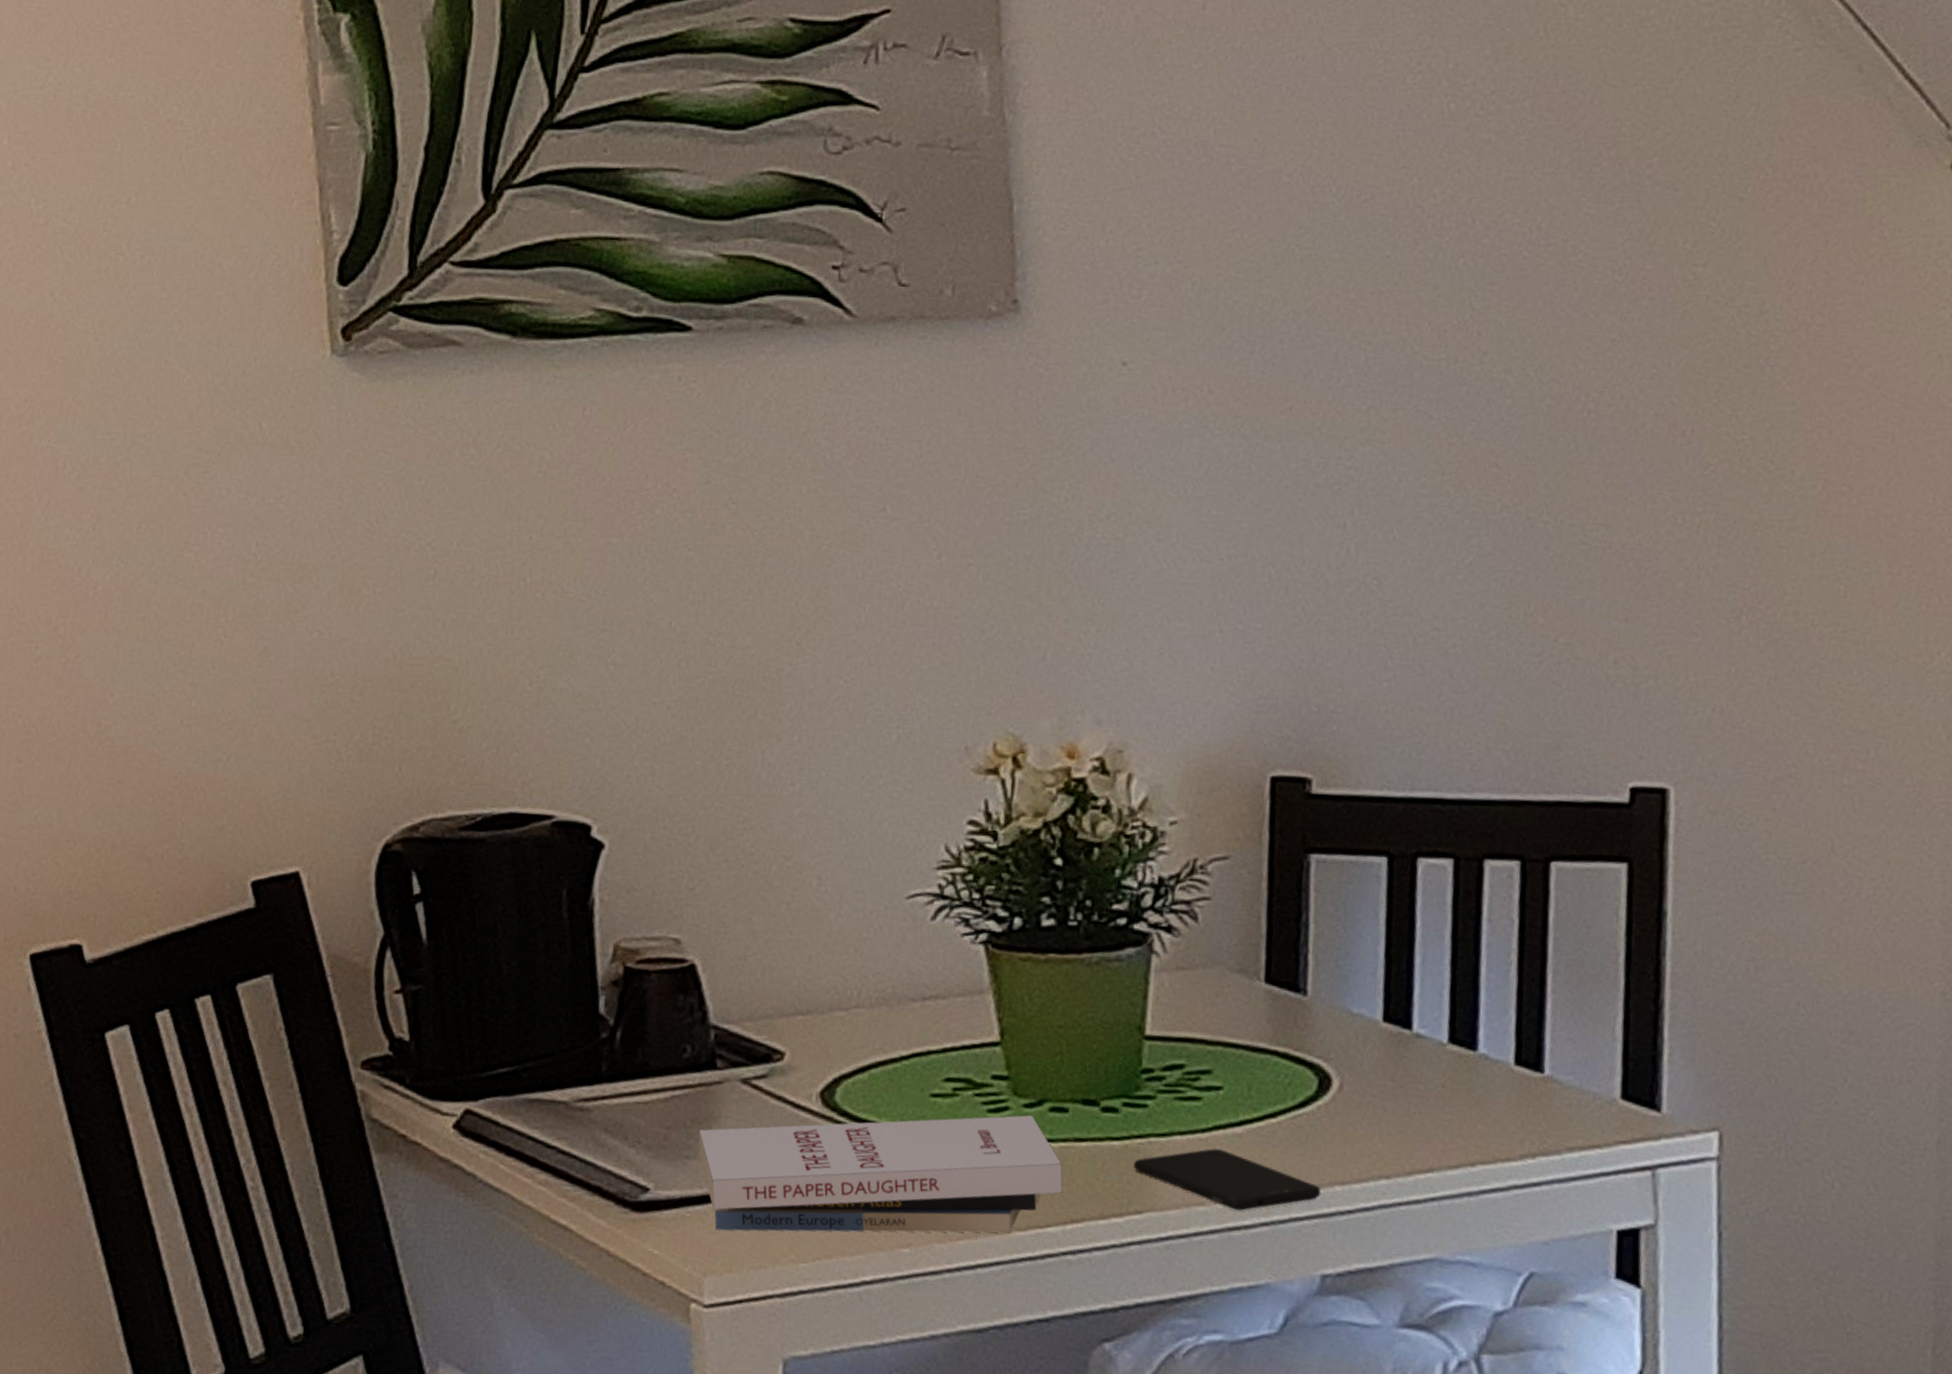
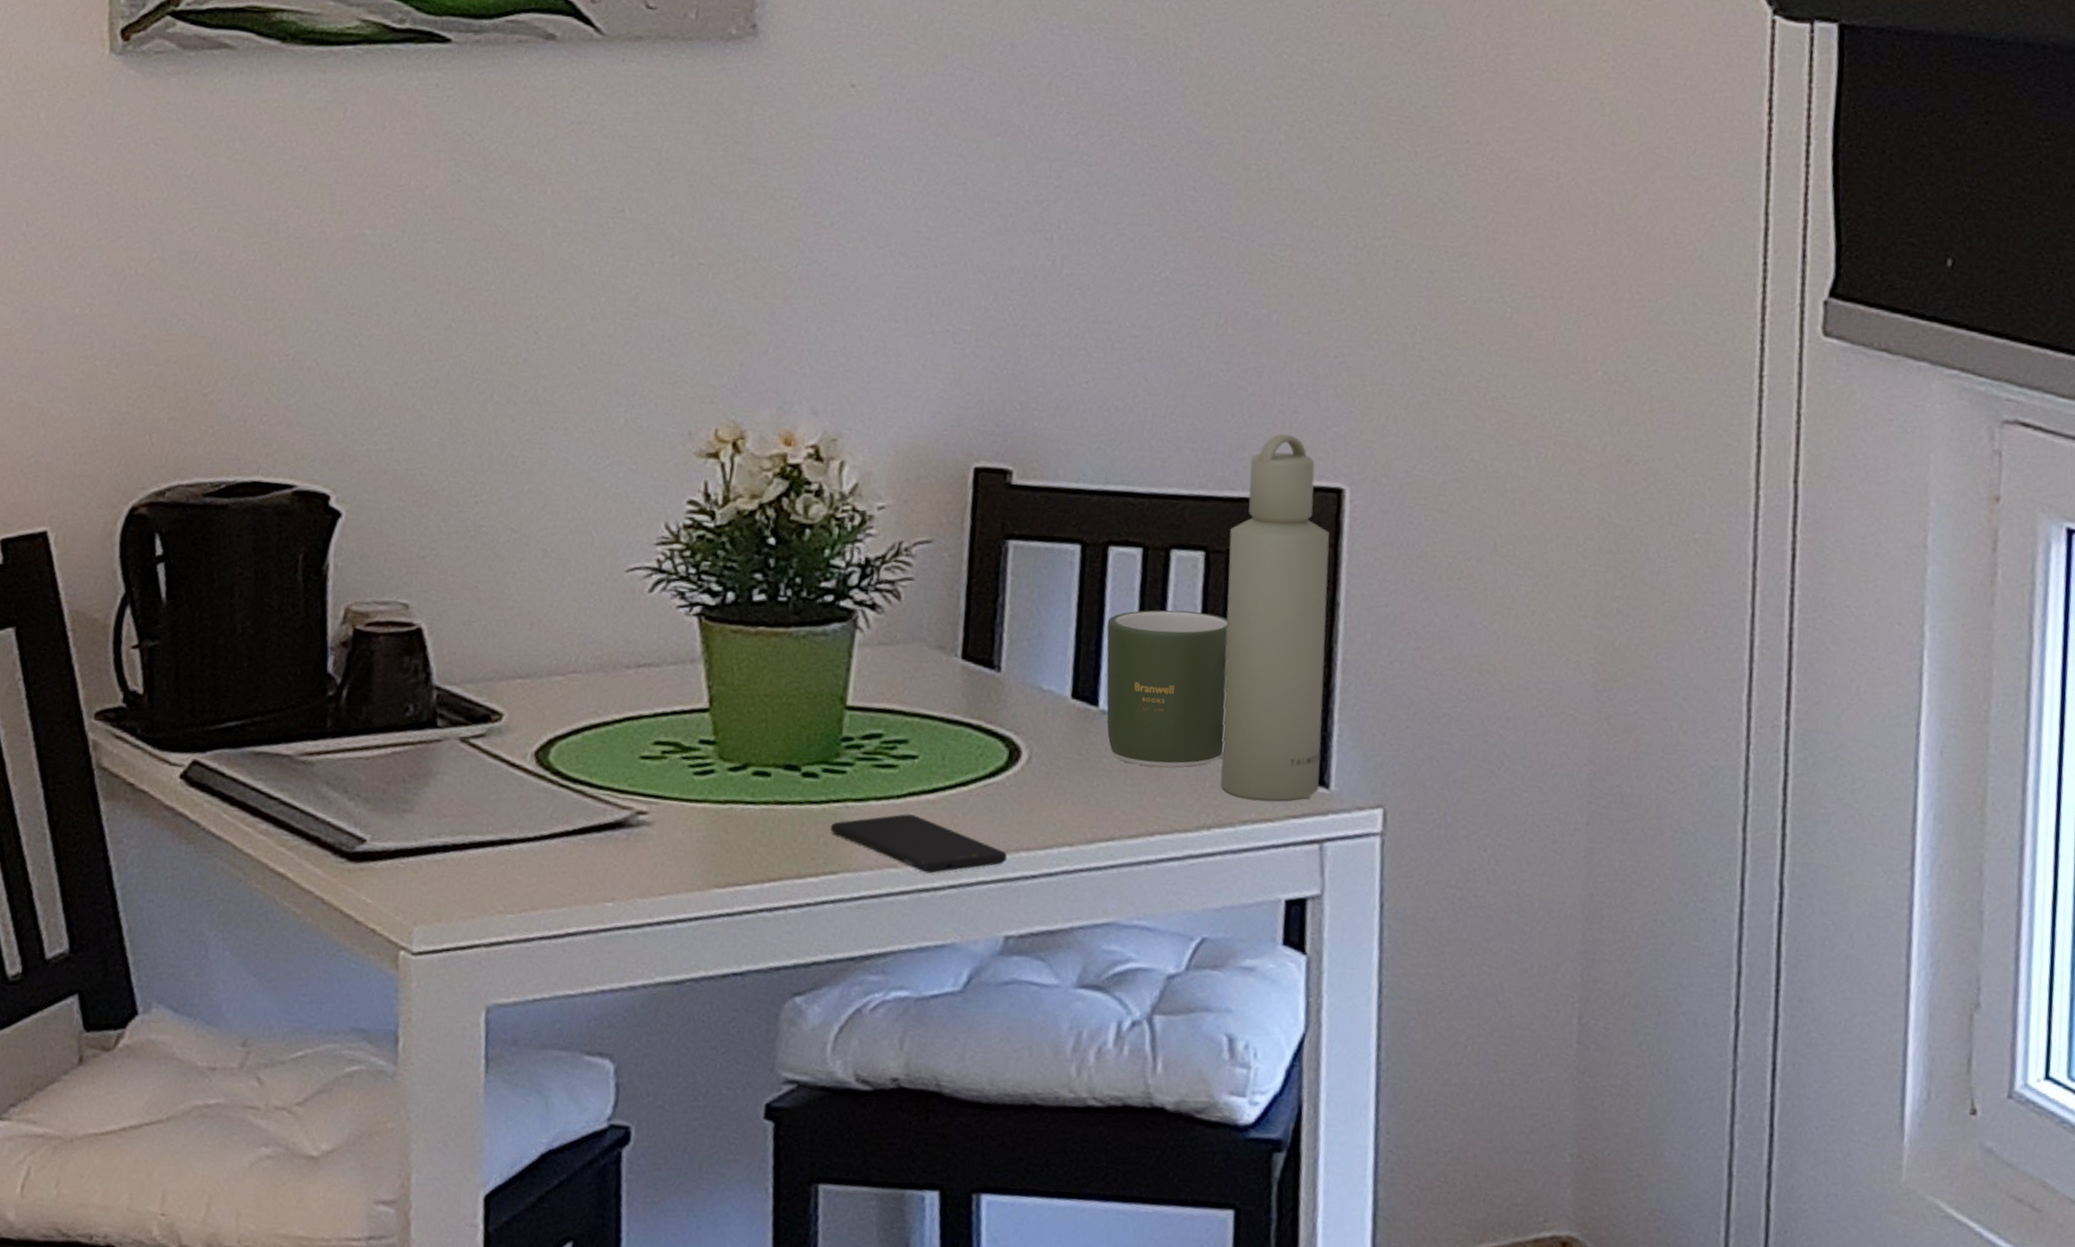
books: present [698,1115,1063,1233] -> none [415,778,763,890]
mug: none [1418,924,1548,1094] -> present [1106,609,1229,768]
bottle: none [1544,731,1654,1128] -> present [1220,434,1330,803]

